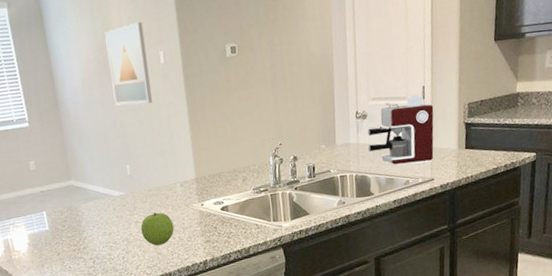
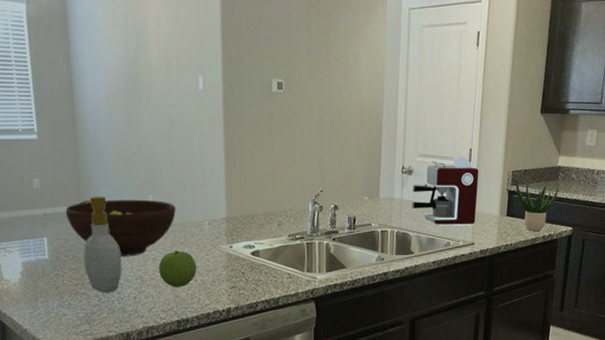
fruit bowl: none [58,169,151,223] -> present [65,199,176,257]
soap bottle: none [68,170,110,256] -> present [79,196,122,293]
wall art: present [105,21,153,106] -> none [139,41,186,131]
potted plant: none [472,104,519,161] -> present [516,173,559,231]

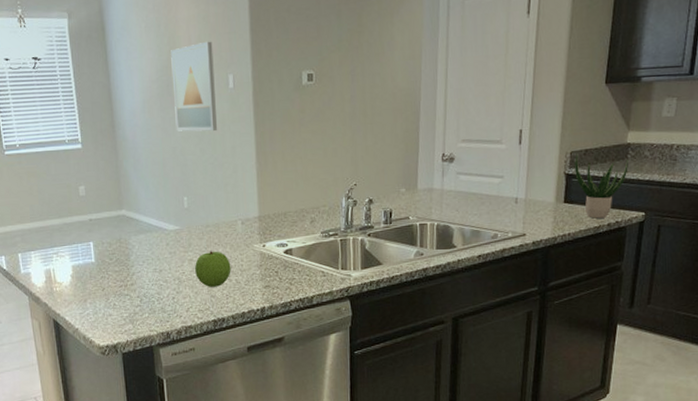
fruit bowl: present [65,199,176,257] -> none [108,201,210,258]
soap bottle: present [79,196,122,293] -> none [120,200,161,294]
wall art: none [139,41,186,131] -> present [171,41,218,132]
coffee maker: present [412,157,479,225] -> none [454,139,531,215]

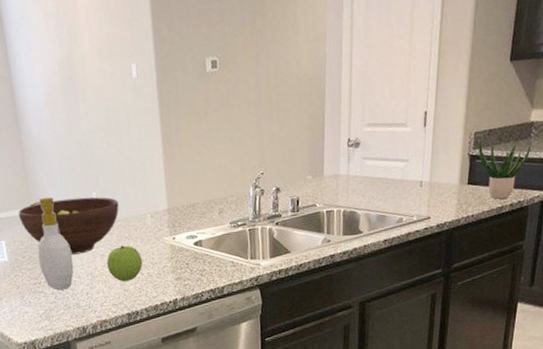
fruit bowl: none [108,201,210,258] -> present [18,197,119,255]
soap bottle: none [120,200,161,294] -> present [29,196,74,291]
wall art: present [171,41,218,132] -> none [71,29,123,125]

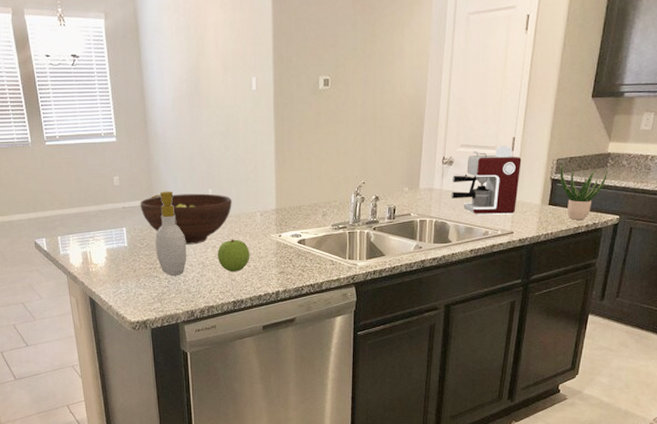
coffee maker: none [359,121,436,200] -> present [451,146,522,214]

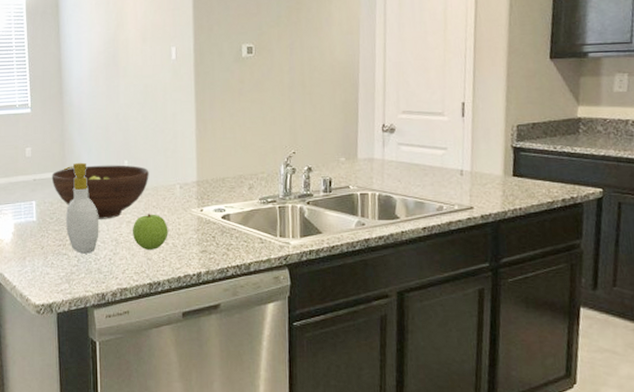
coffee maker: present [451,146,522,214] -> none [395,111,475,187]
potted plant: present [560,161,608,220] -> none [522,127,581,193]

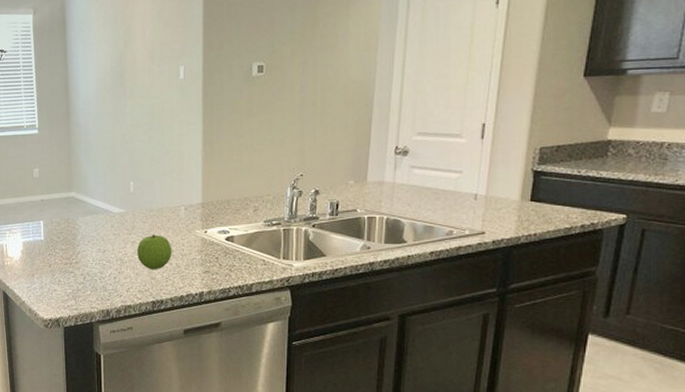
fruit bowl: present [51,165,149,219] -> none [58,186,154,239]
soap bottle: present [63,162,99,254] -> none [70,183,105,272]

